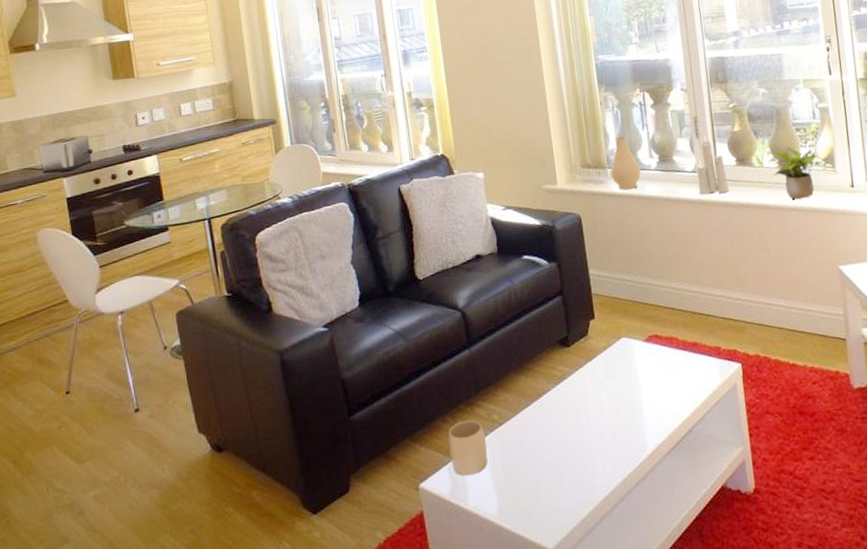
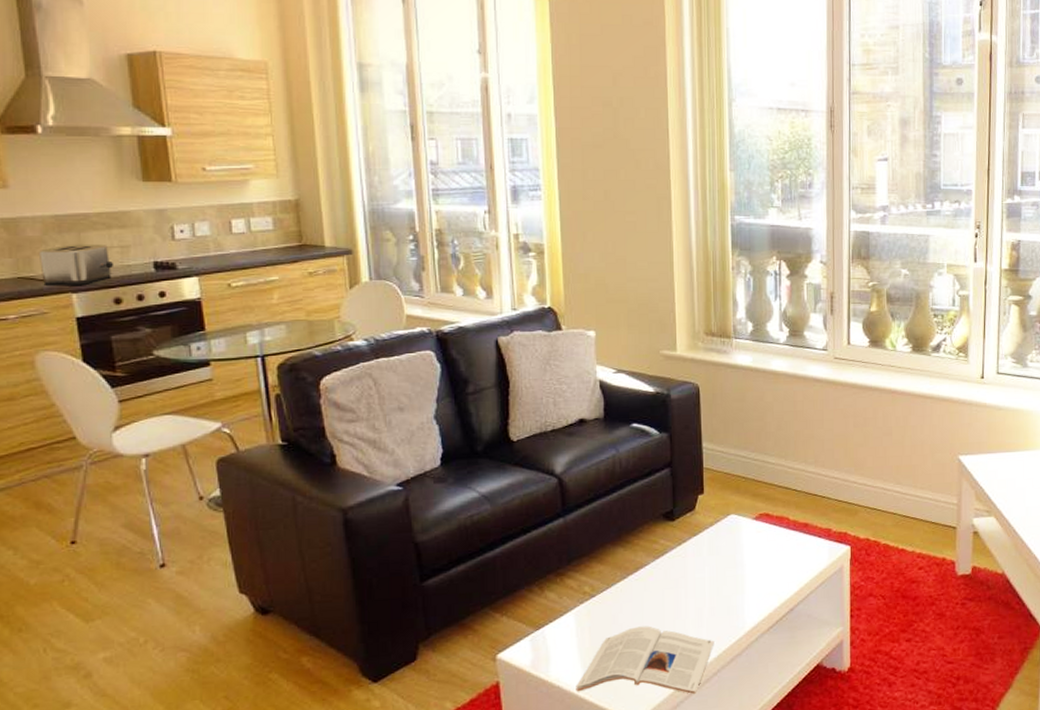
mug: present [448,420,488,476] -> none [532,591,576,648]
magazine: none [493,451,619,521] -> present [576,626,714,695]
vase: present [610,136,641,191] -> none [736,306,769,363]
candle: present [696,134,729,196] -> none [827,312,858,375]
potted plant: present [772,146,819,200] -> none [904,332,953,387]

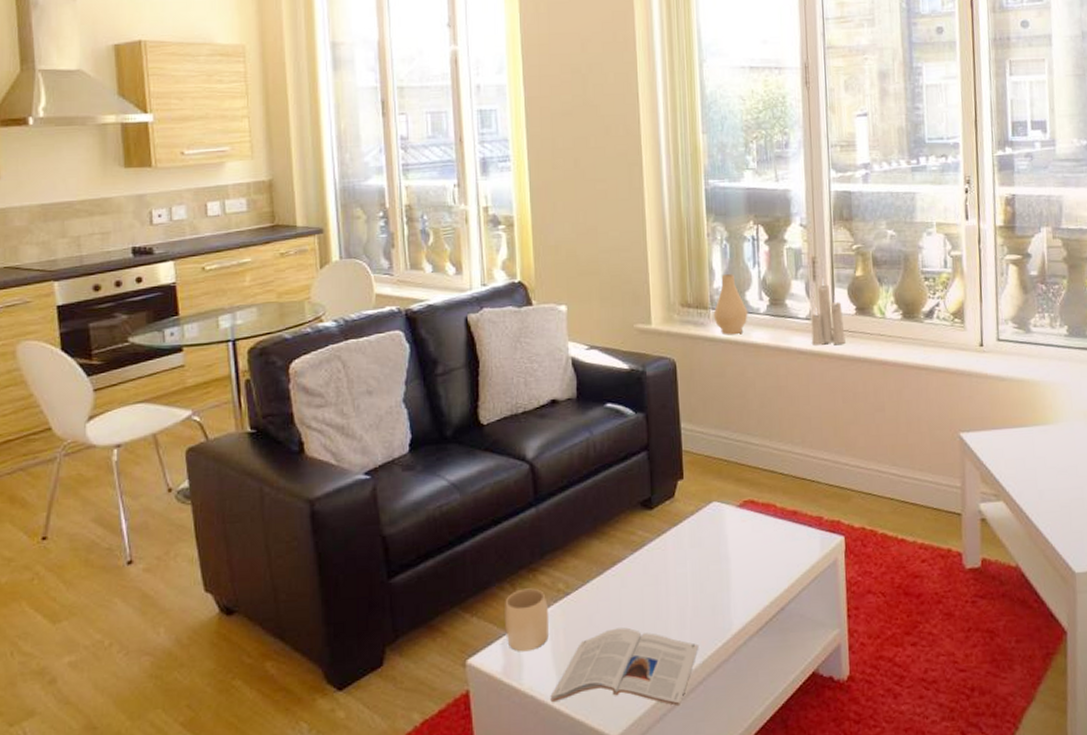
toaster: present [38,244,114,287] -> none [24,231,95,276]
mug: none [532,591,576,648] -> present [504,588,550,652]
vase: none [736,306,769,363] -> present [713,274,748,336]
candle: none [827,312,858,375] -> present [811,277,846,347]

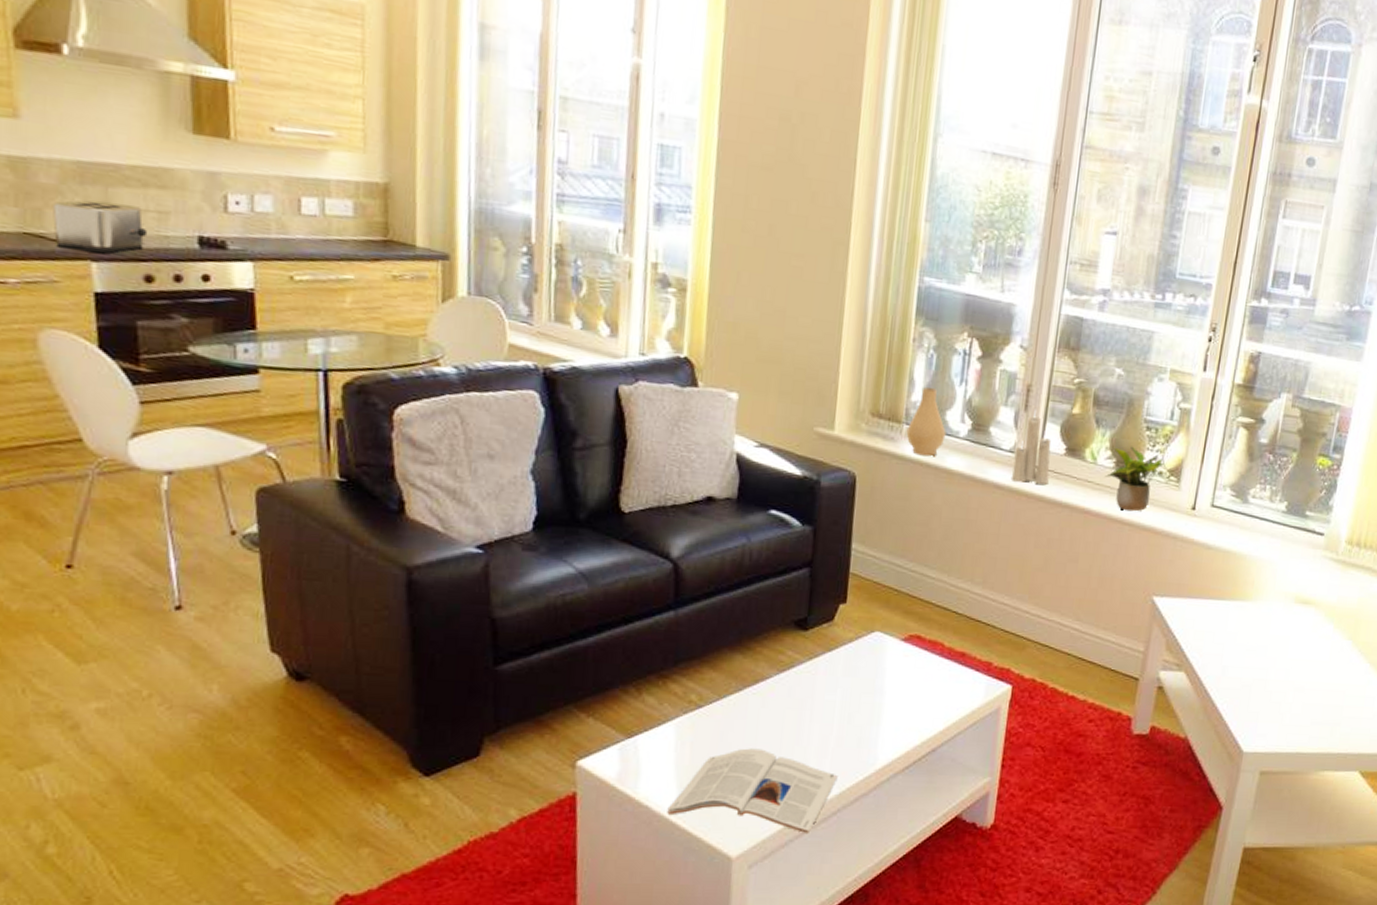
toaster: none [24,231,95,276] -> present [51,200,148,255]
mug: present [504,588,550,652] -> none [624,695,677,760]
potted plant: none [895,297,947,357] -> present [1104,446,1164,512]

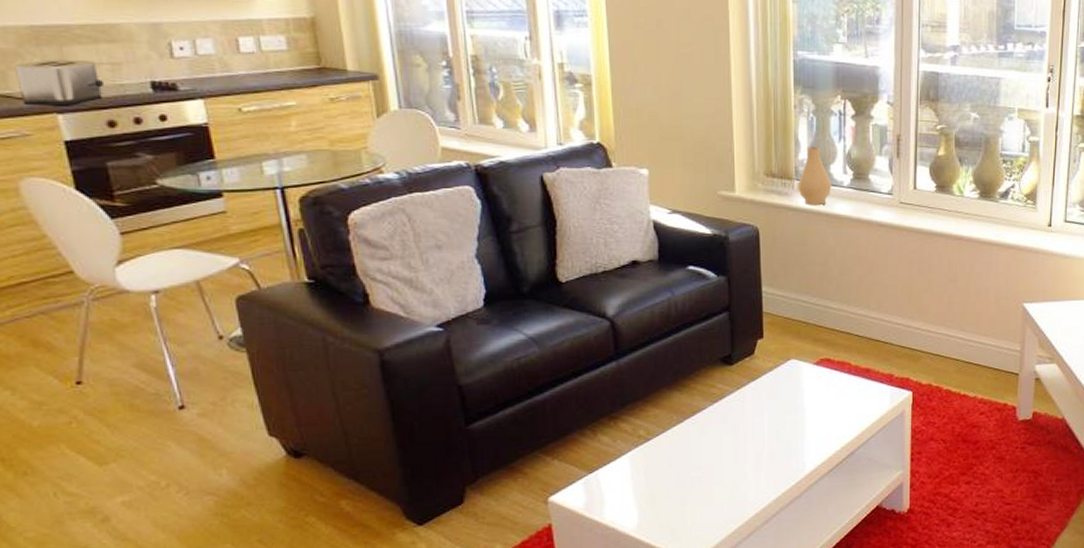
magazine: present [667,748,838,834] -> none [631,469,773,536]
candle: present [1010,409,1052,485] -> none [891,155,924,220]
potted plant: present [1104,446,1164,512] -> none [971,178,1021,234]

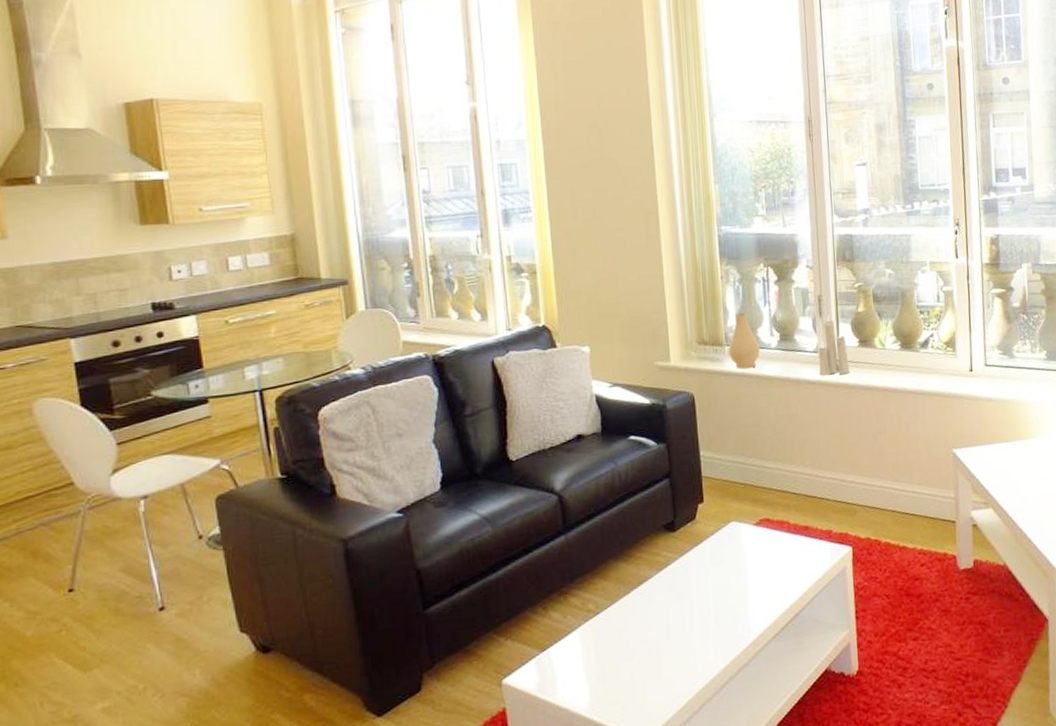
toaster: present [13,59,105,106] -> none [36,289,112,334]
candle: none [891,155,924,220] -> present [818,314,850,377]

